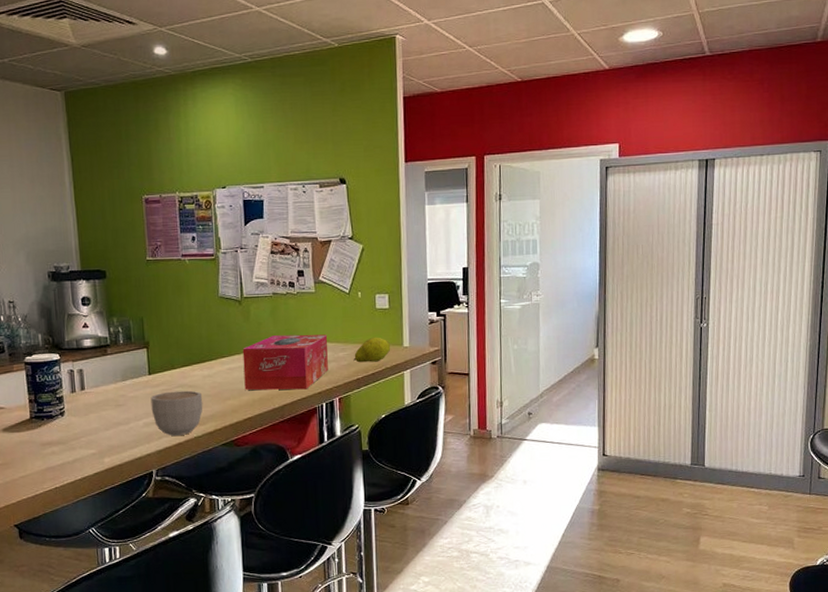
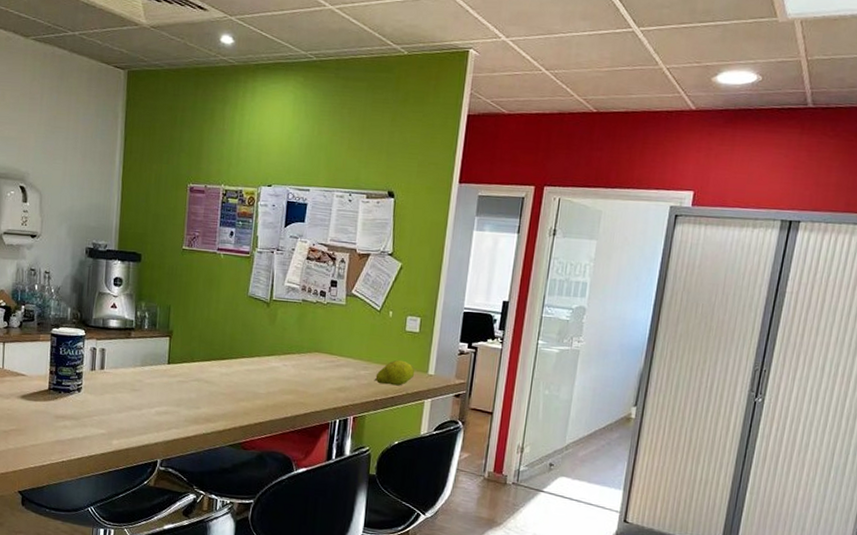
mug: present [150,390,203,436] -> none [165,383,217,430]
tissue box: present [242,334,328,390] -> none [260,343,352,403]

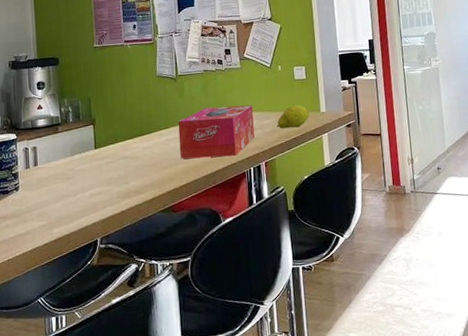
tissue box: none [260,343,352,403] -> present [178,105,255,159]

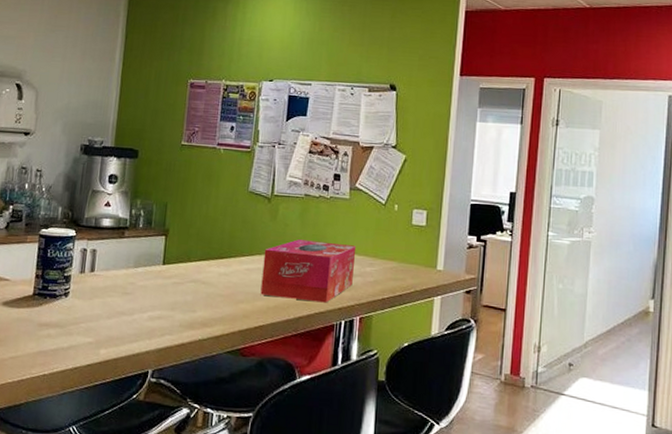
fruit: present [276,104,310,129] -> none [380,255,423,283]

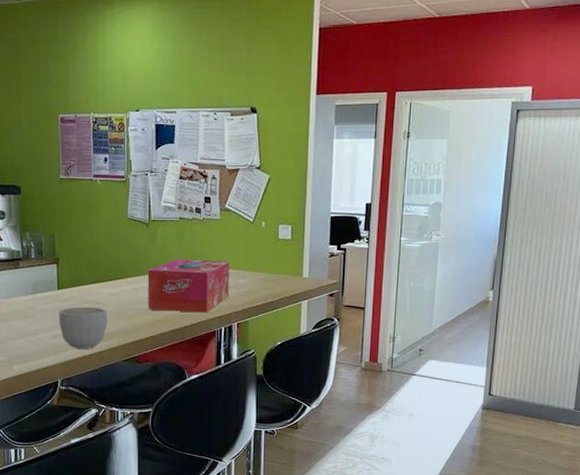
mug: none [158,285,214,336] -> present [59,306,108,349]

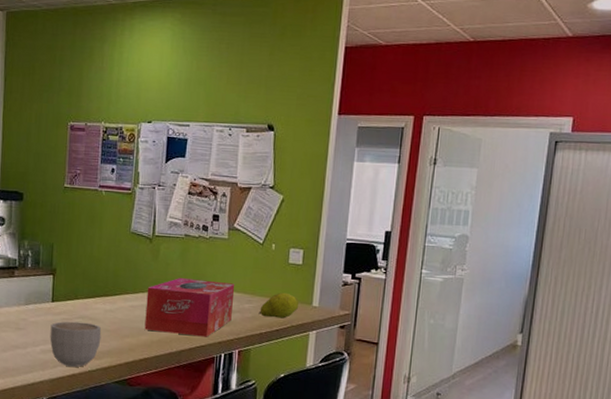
fruit: none [253,266,291,291] -> present [258,292,299,319]

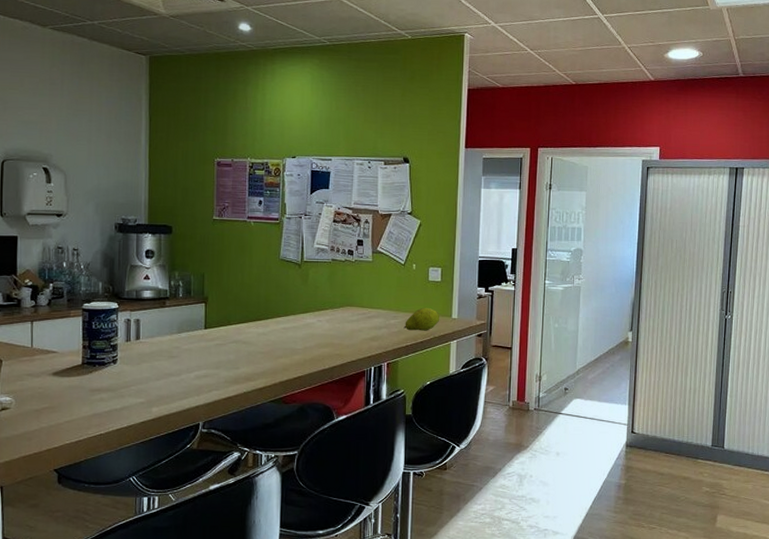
mug: present [50,321,102,367] -> none [204,346,255,390]
tissue box: present [144,278,235,337] -> none [297,299,381,353]

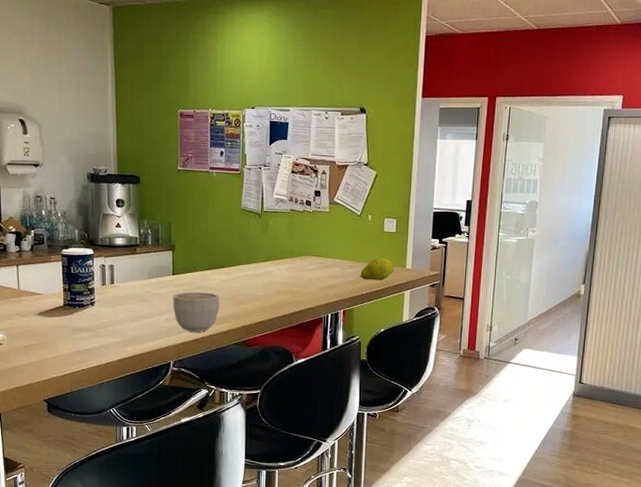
mug: none [204,346,255,390] -> present [173,291,220,332]

